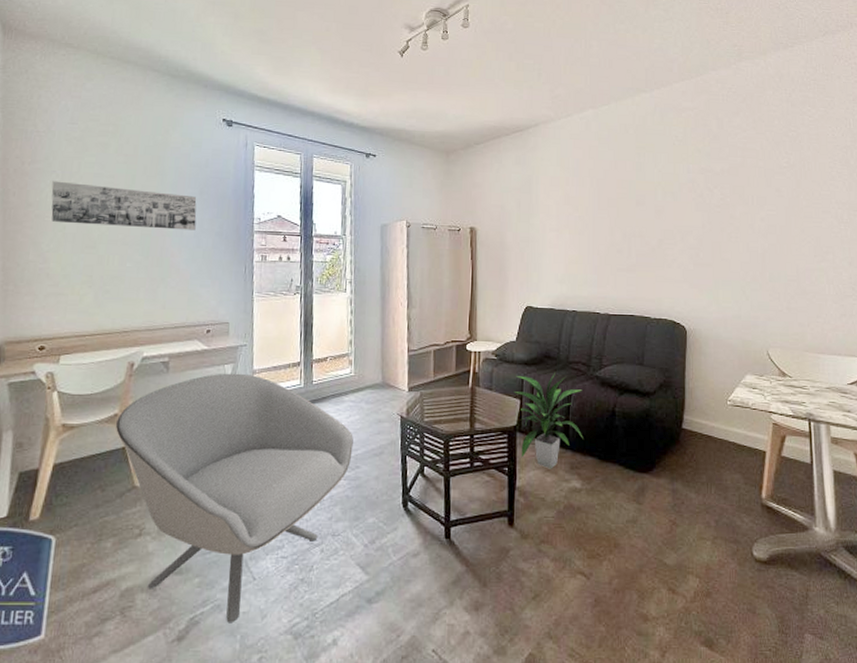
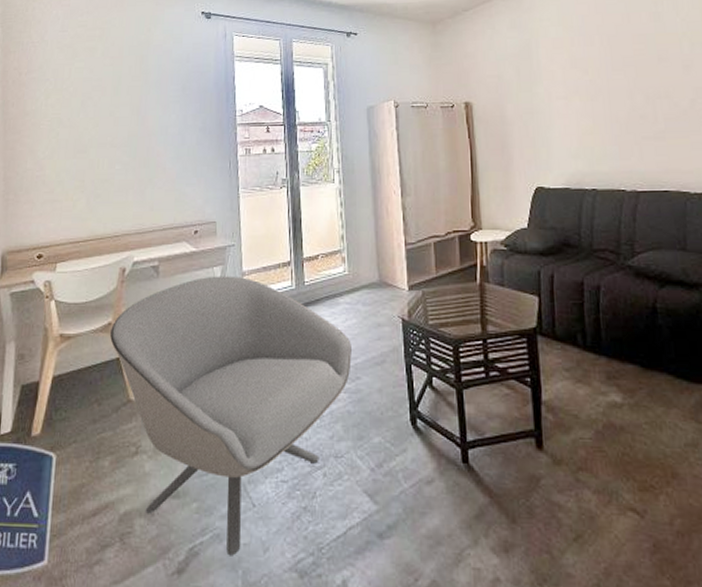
wall art: present [51,181,197,230] -> none [46,88,180,130]
indoor plant: present [513,372,583,469] -> none [529,262,620,380]

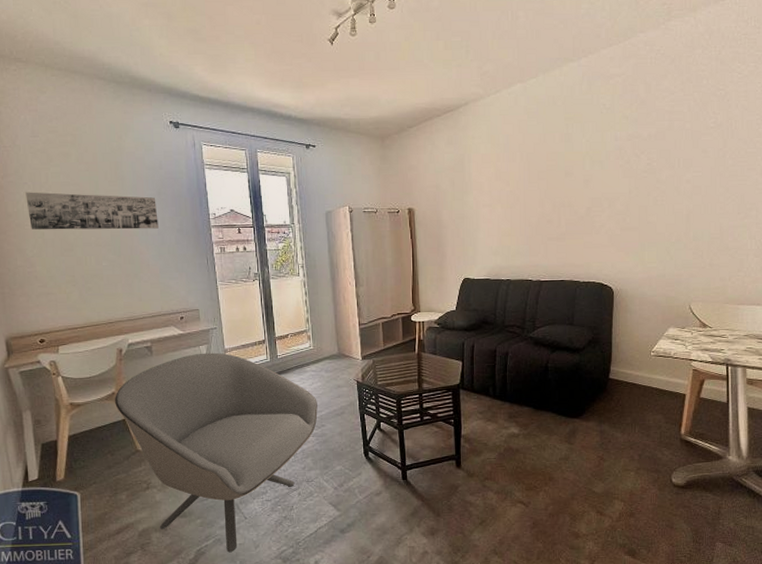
wall art: none [46,88,180,130] -> present [25,192,159,230]

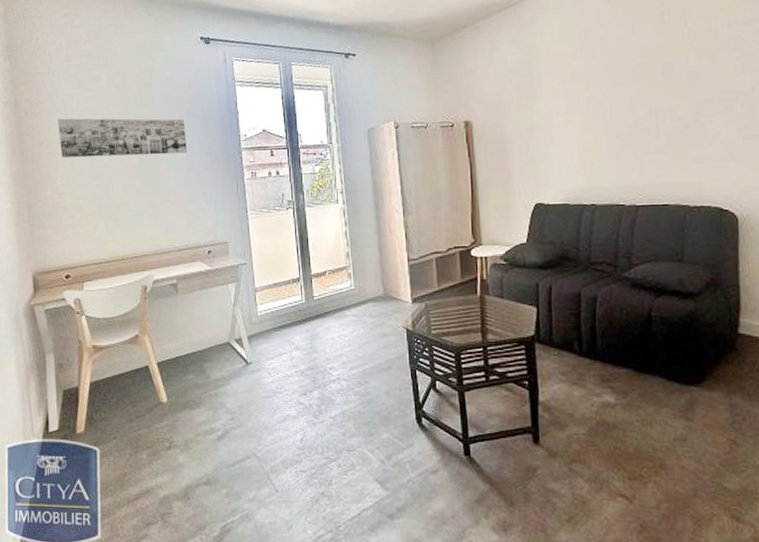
armchair: present [114,352,318,553] -> none [137,292,360,533]

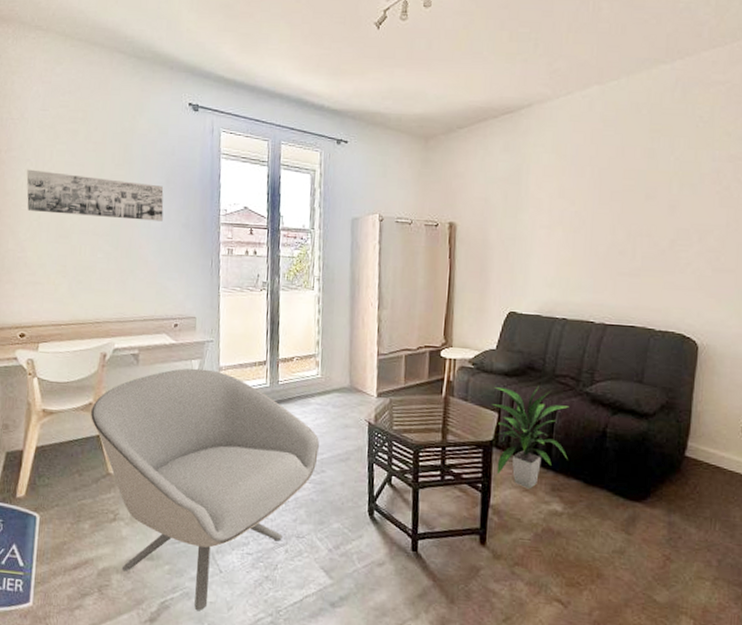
armchair: none [137,292,360,533] -> present [90,368,319,611]
indoor plant: none [528,275,614,382] -> present [491,385,570,489]

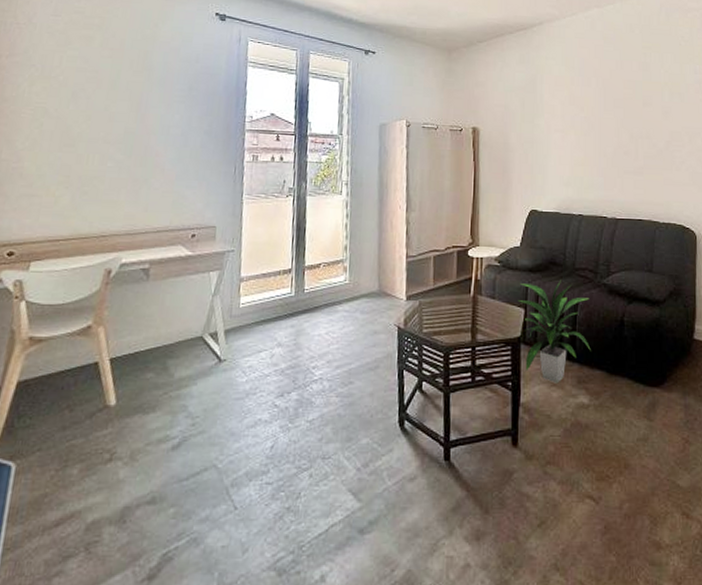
wall art: present [26,169,164,222] -> none [28,75,185,129]
armchair: present [90,368,319,611] -> none [88,280,347,559]

